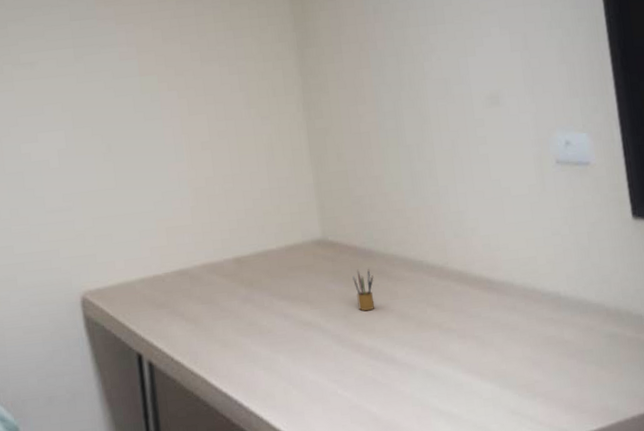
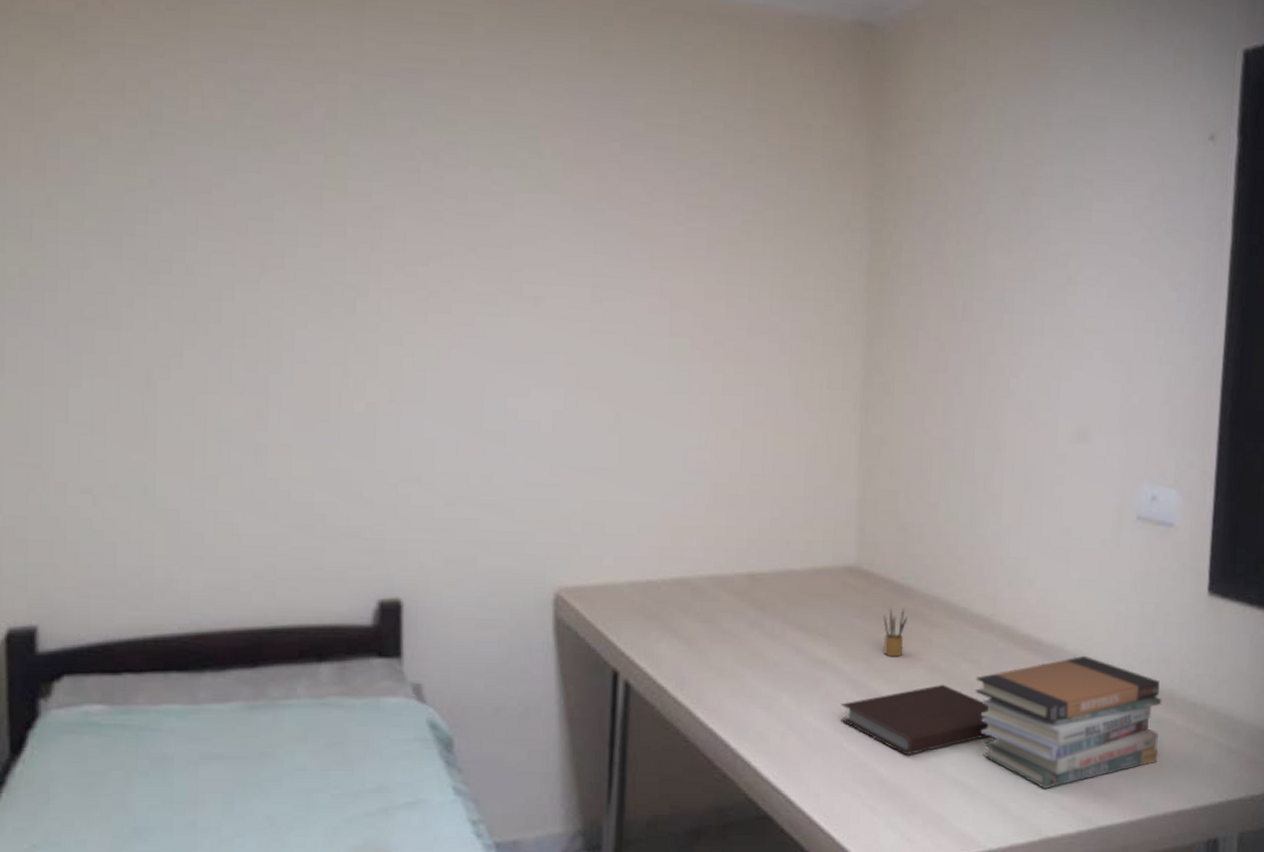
notebook: none [329,328,462,394] -> present [839,684,990,755]
book stack: none [441,287,616,409] -> present [975,655,1162,790]

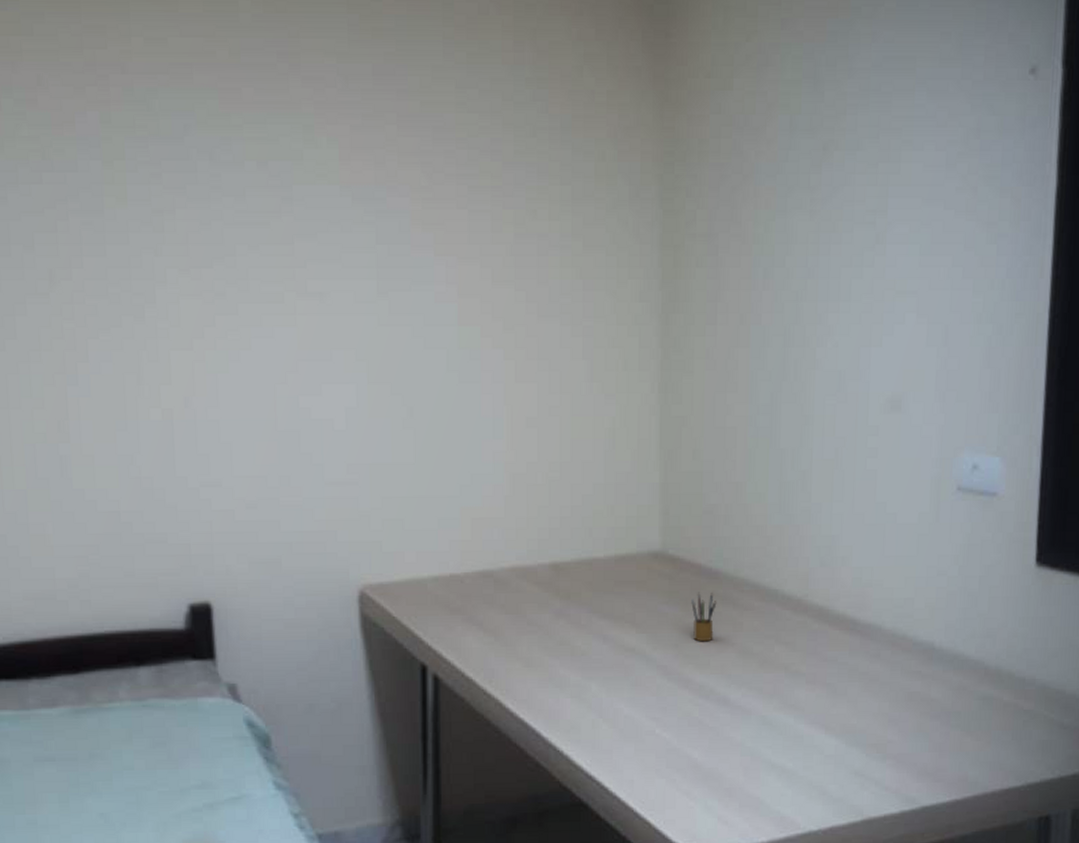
notebook: present [839,684,990,755] -> none [651,667,806,739]
book stack: present [975,655,1162,790] -> none [790,633,988,770]

